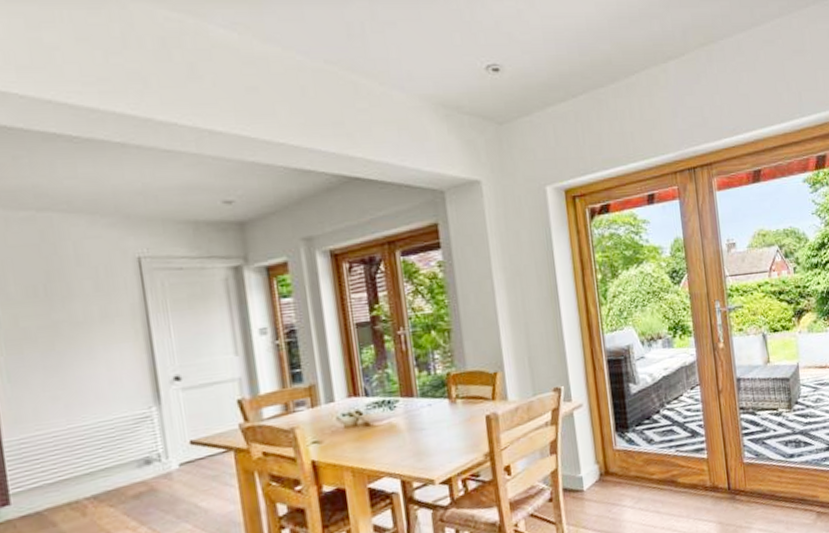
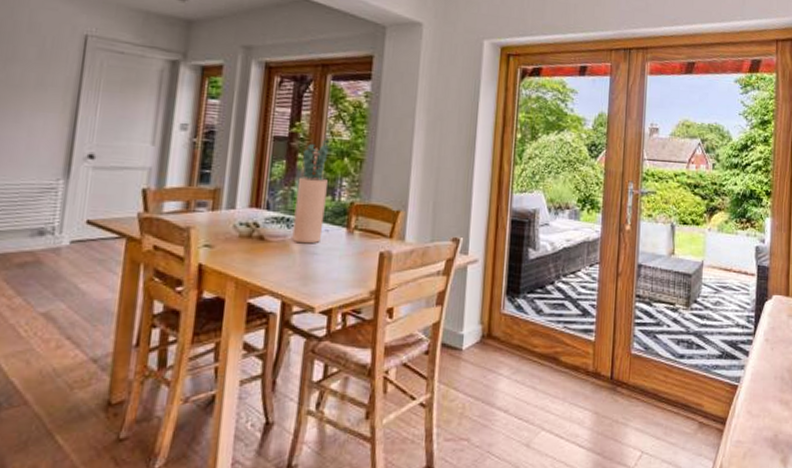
vase: none [389,312,426,423] -> present [292,135,330,244]

